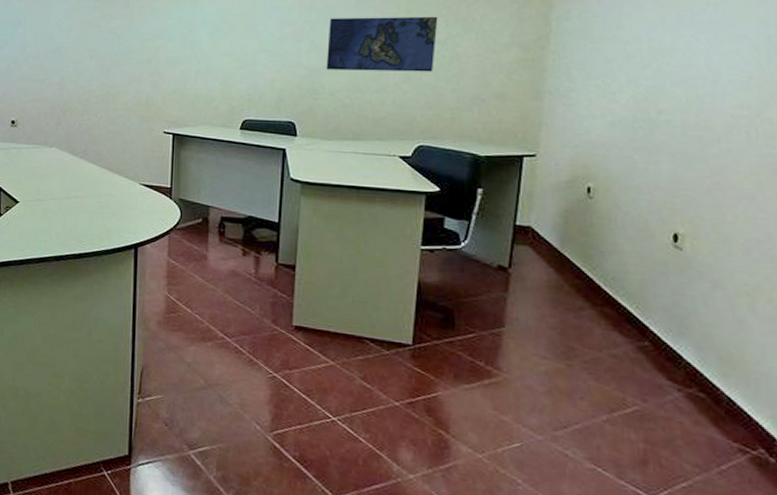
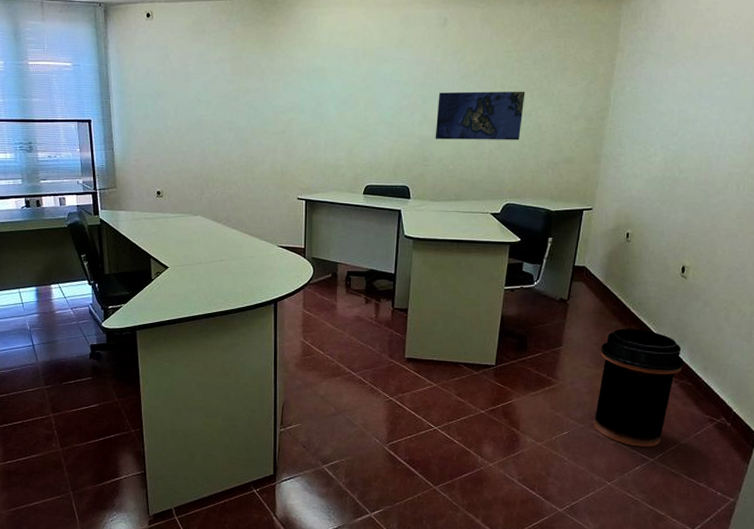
trash can: none [557,310,689,480] -> present [593,328,684,447]

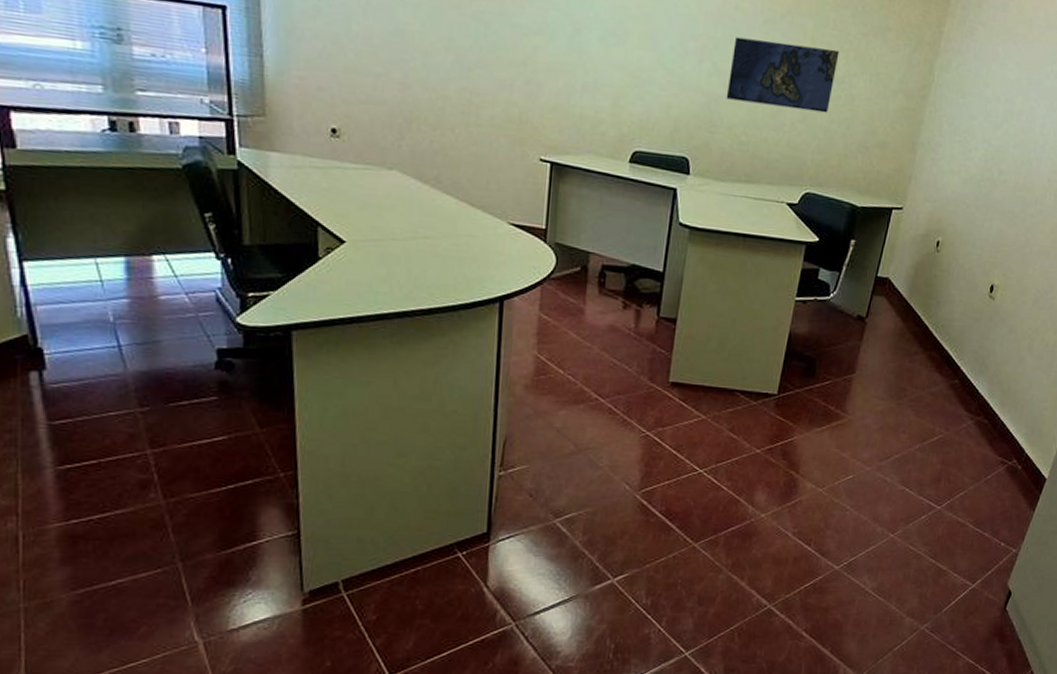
trash can: present [593,328,684,447] -> none [881,354,982,493]

